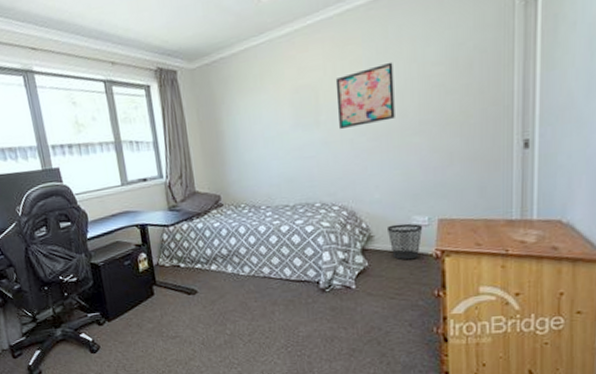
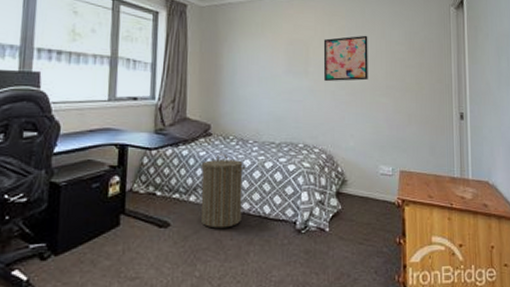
laundry hamper: none [217,221,263,293] -> present [200,153,246,229]
wastebasket: present [386,223,423,260] -> none [358,171,388,206]

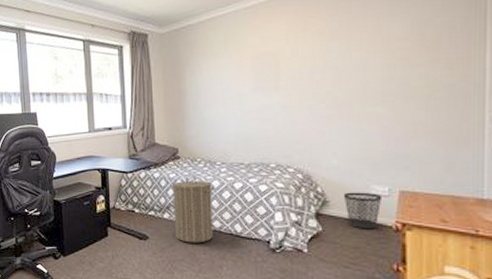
wall art: present [323,35,368,82] -> none [297,35,356,96]
wastebasket: none [358,171,388,206] -> present [343,192,383,230]

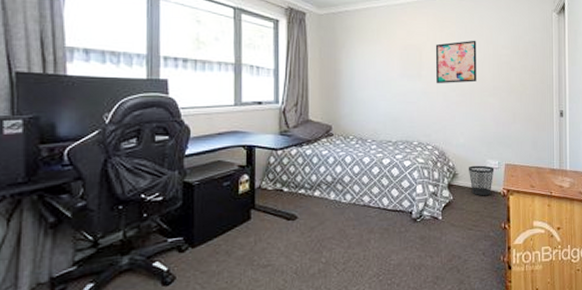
laundry hamper: present [171,174,215,243] -> none [324,151,365,220]
wall art: none [297,35,356,96] -> present [435,40,477,84]

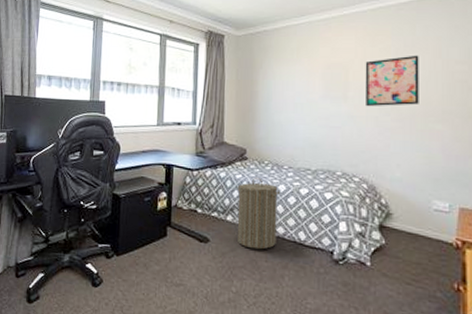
laundry hamper: none [324,151,365,220] -> present [237,176,281,250]
wastebasket: present [468,165,494,196] -> none [406,205,443,246]

